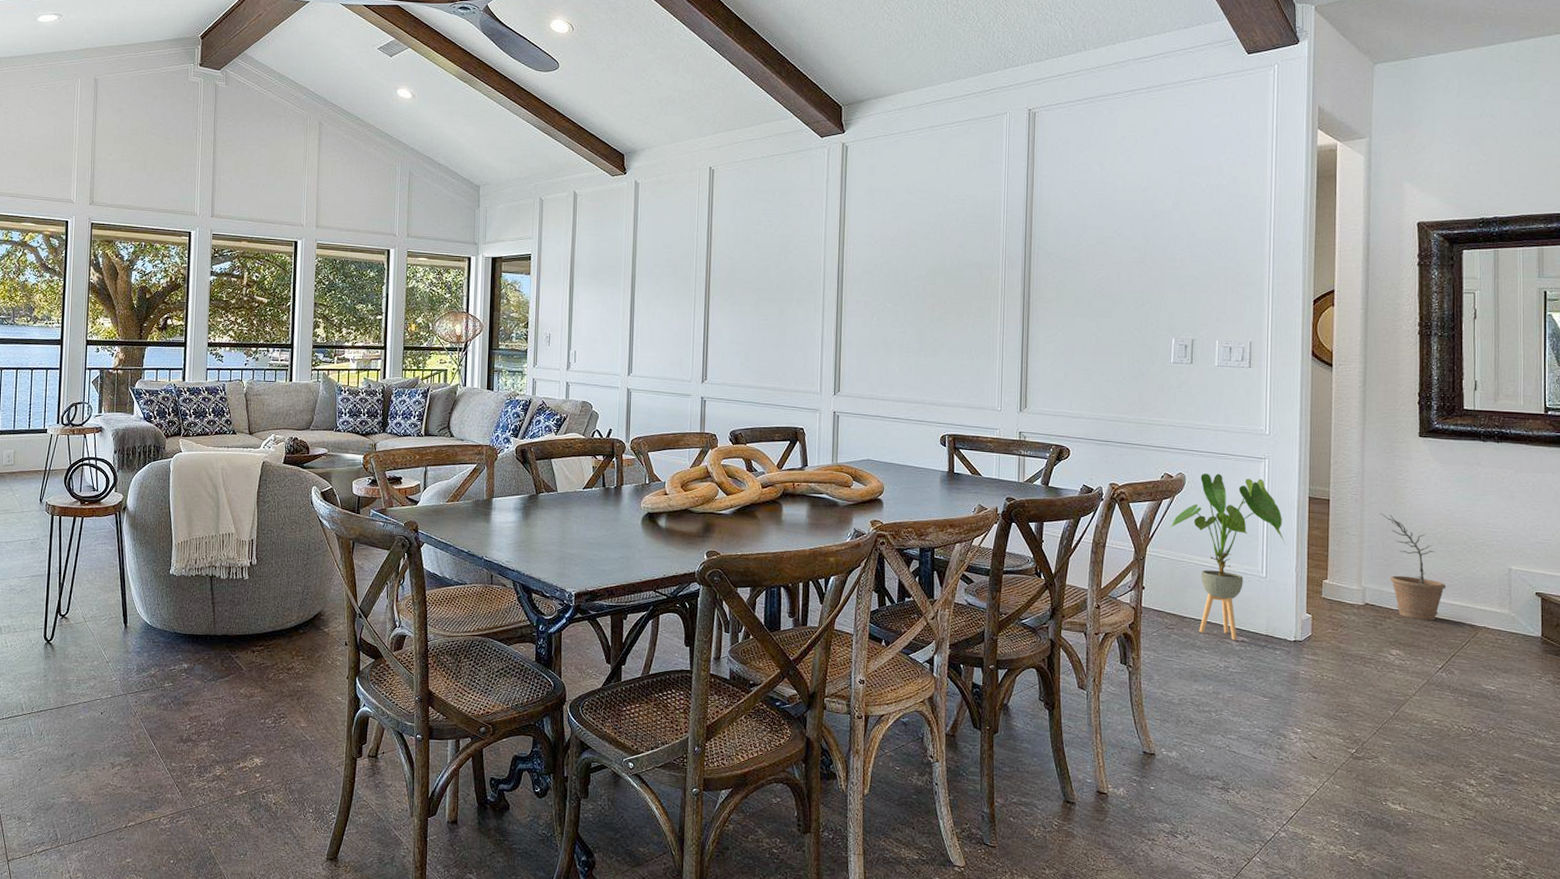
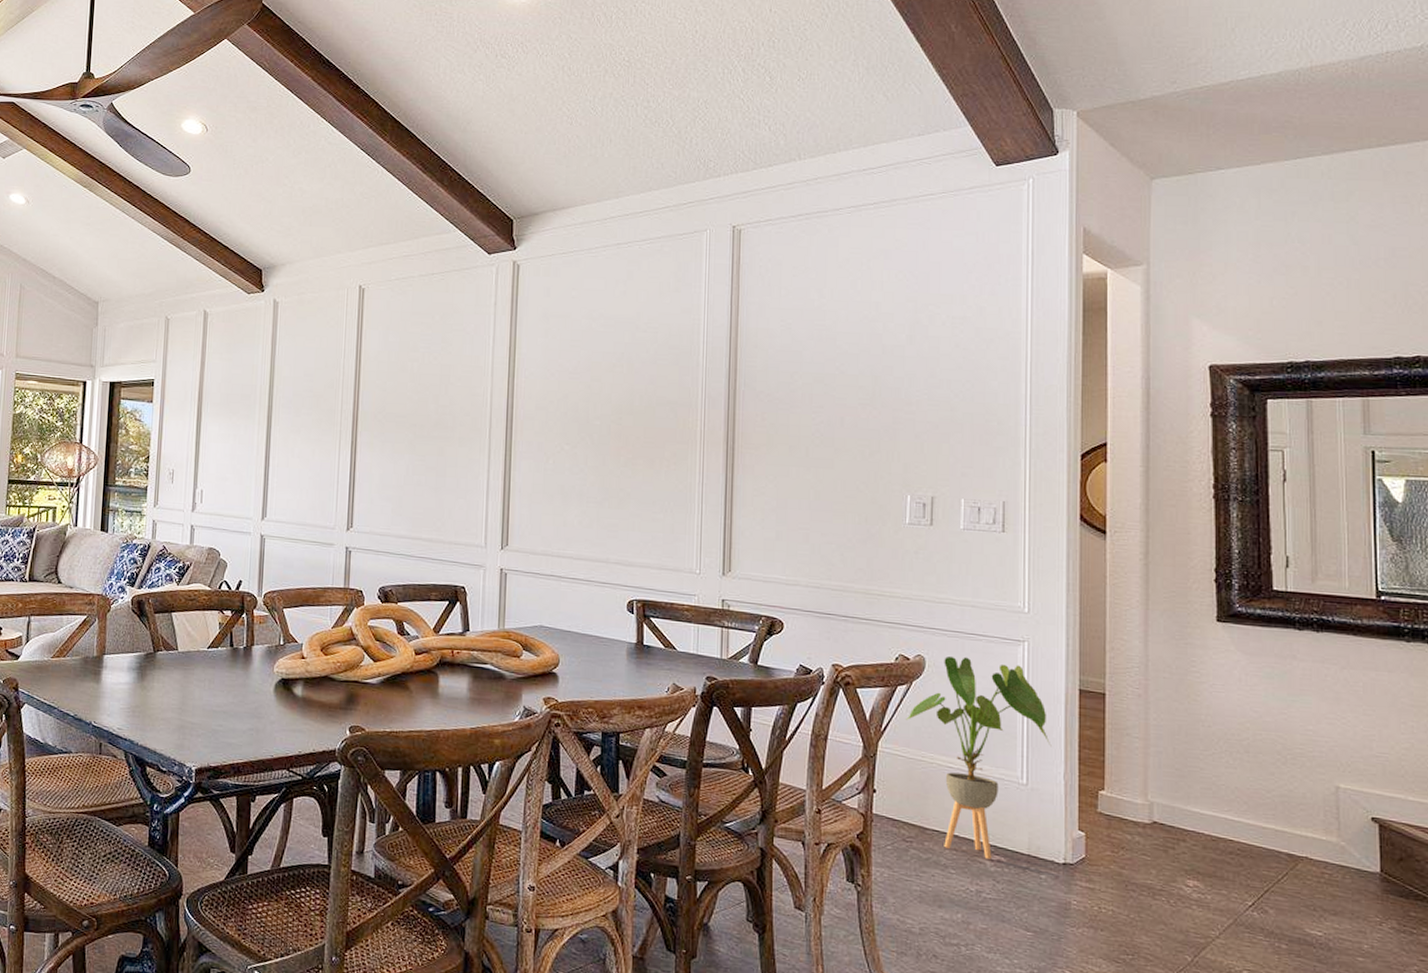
plant pot: present [1380,514,1446,620] -> none [1169,713,1256,846]

